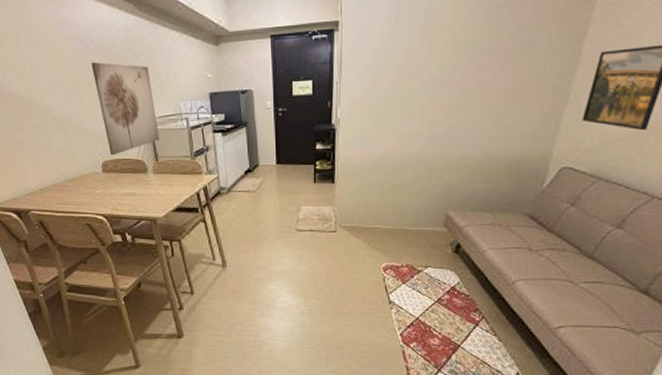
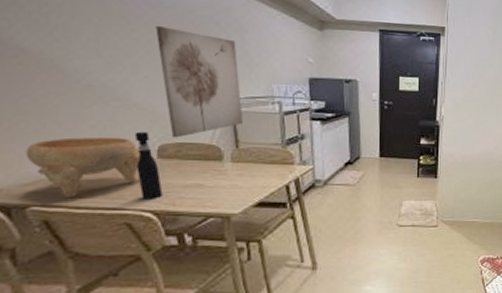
decorative bowl: none [24,157,91,205] -> present [25,136,140,199]
pepper grinder: none [86,151,108,206] -> present [134,131,163,199]

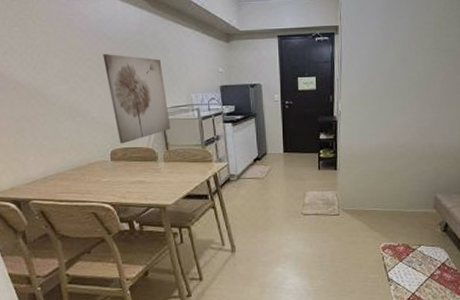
decorative bowl: present [25,136,140,199] -> none [26,145,99,194]
pepper grinder: present [134,131,163,199] -> none [94,140,116,194]

